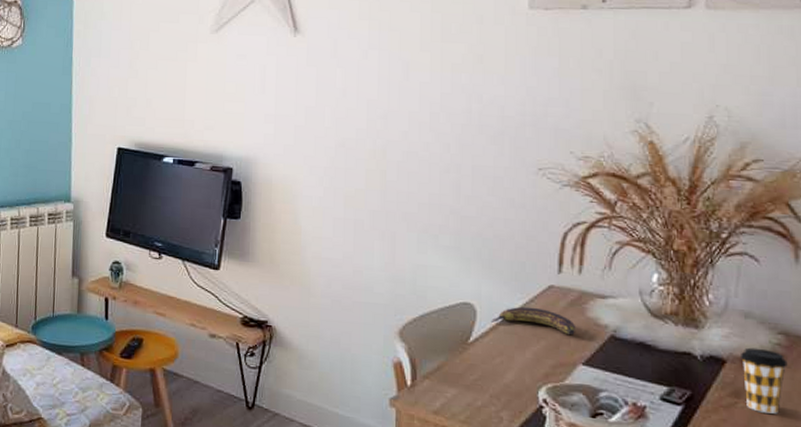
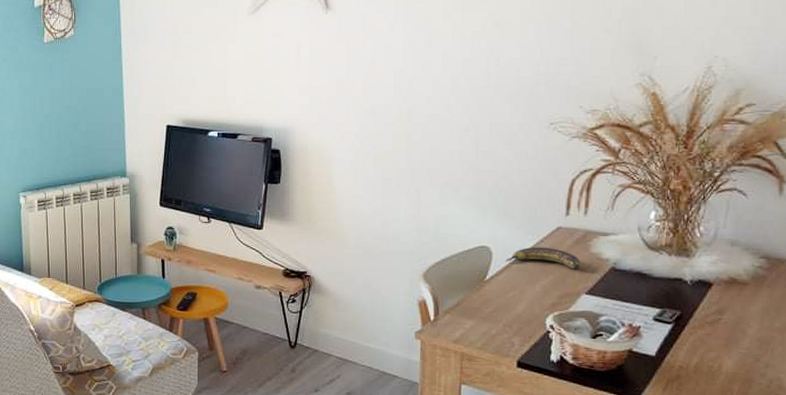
coffee cup: present [739,347,788,414] -> none [725,271,767,327]

